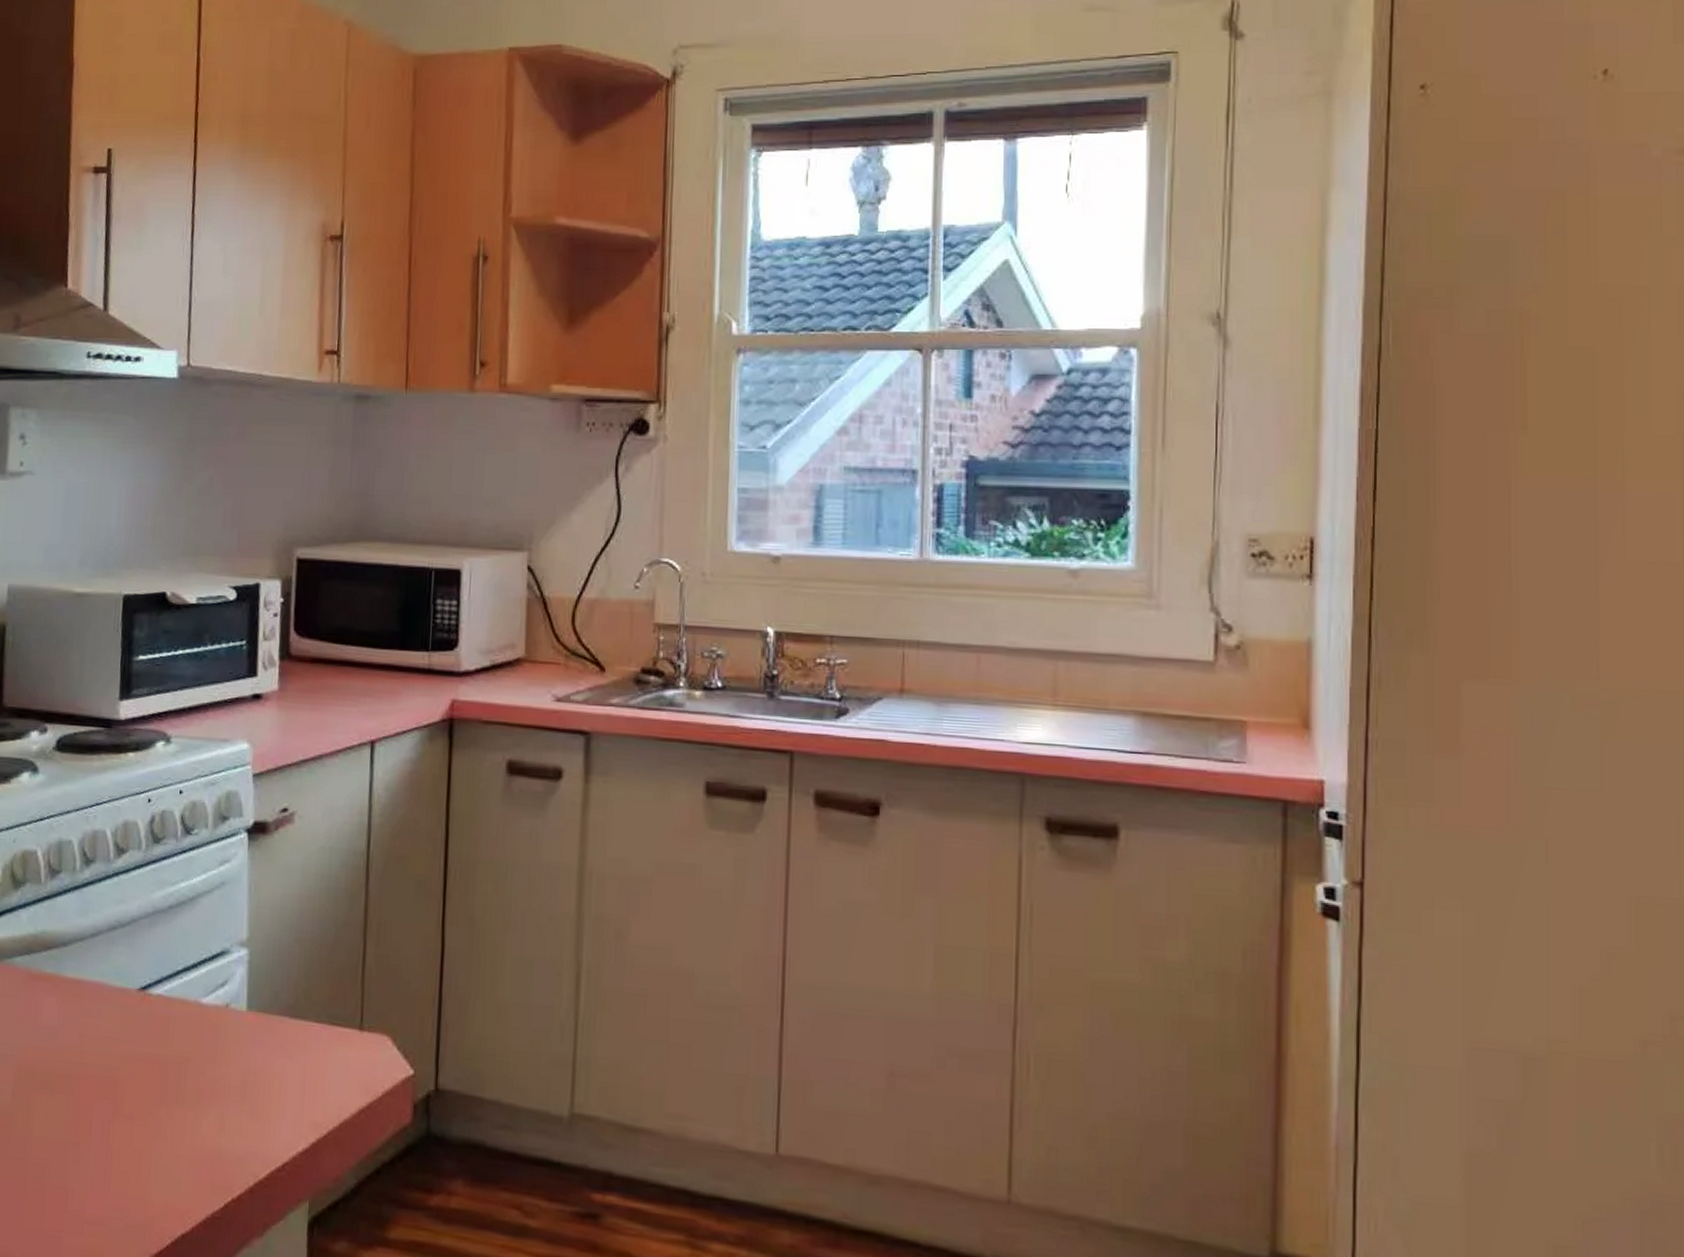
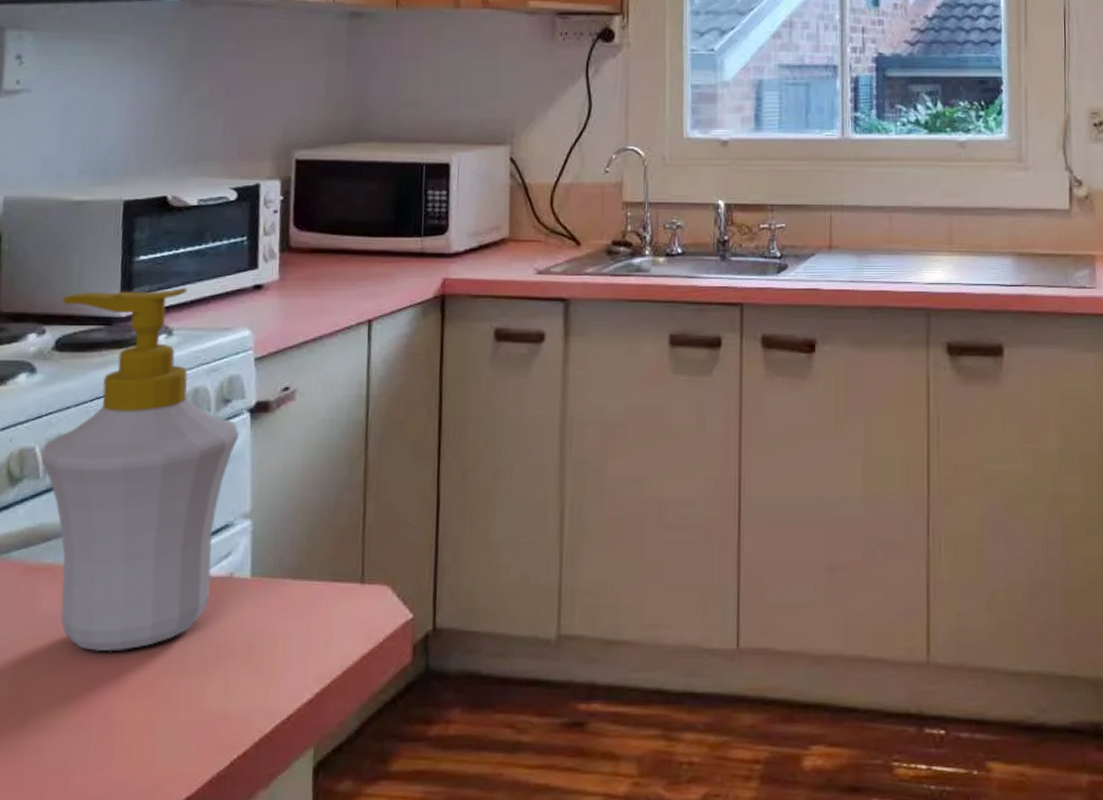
soap bottle: none [43,690,236,1073] -> present [41,287,239,652]

